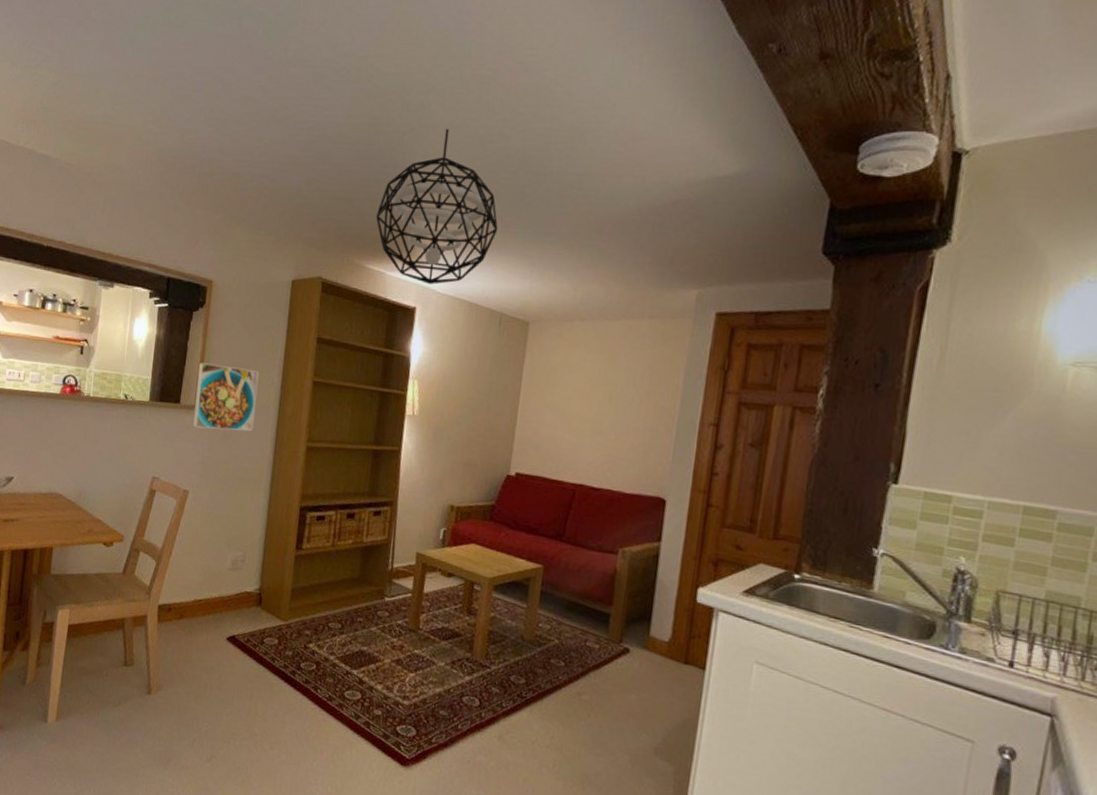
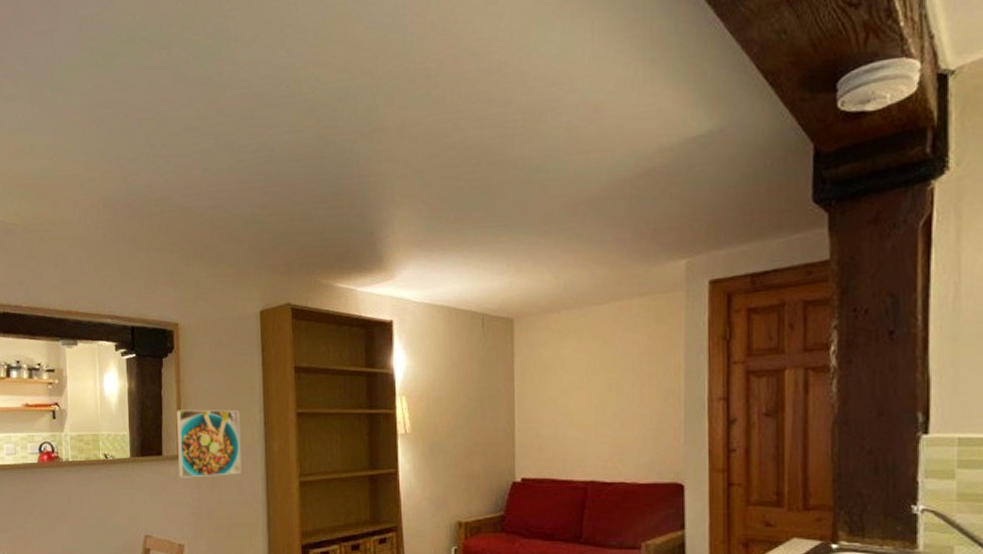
pendant light: present [376,129,498,284] -> none [338,130,467,294]

